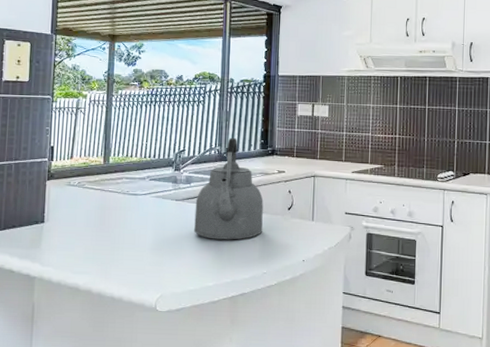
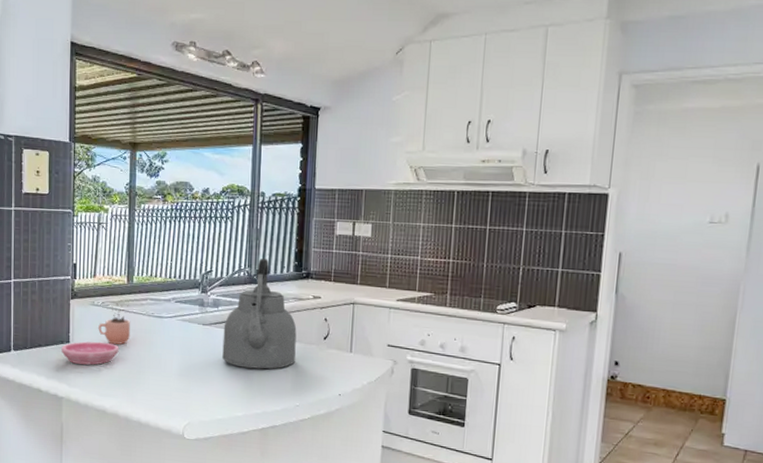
saucer: none [35,220,94,244] -> present [61,341,119,365]
cocoa: none [74,178,106,222] -> present [98,299,131,345]

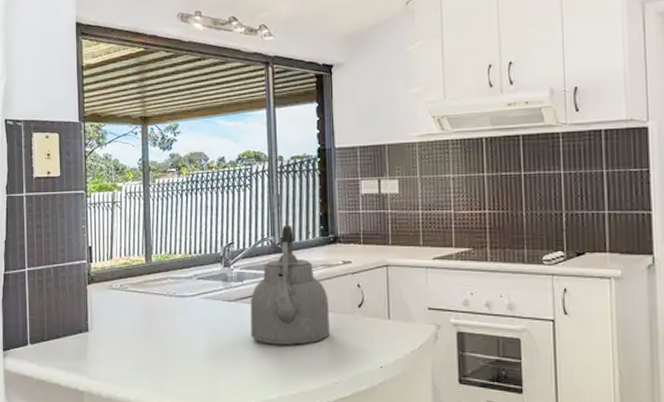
saucer: present [61,341,119,365] -> none [80,328,141,354]
cocoa: present [98,299,131,345] -> none [118,280,152,329]

